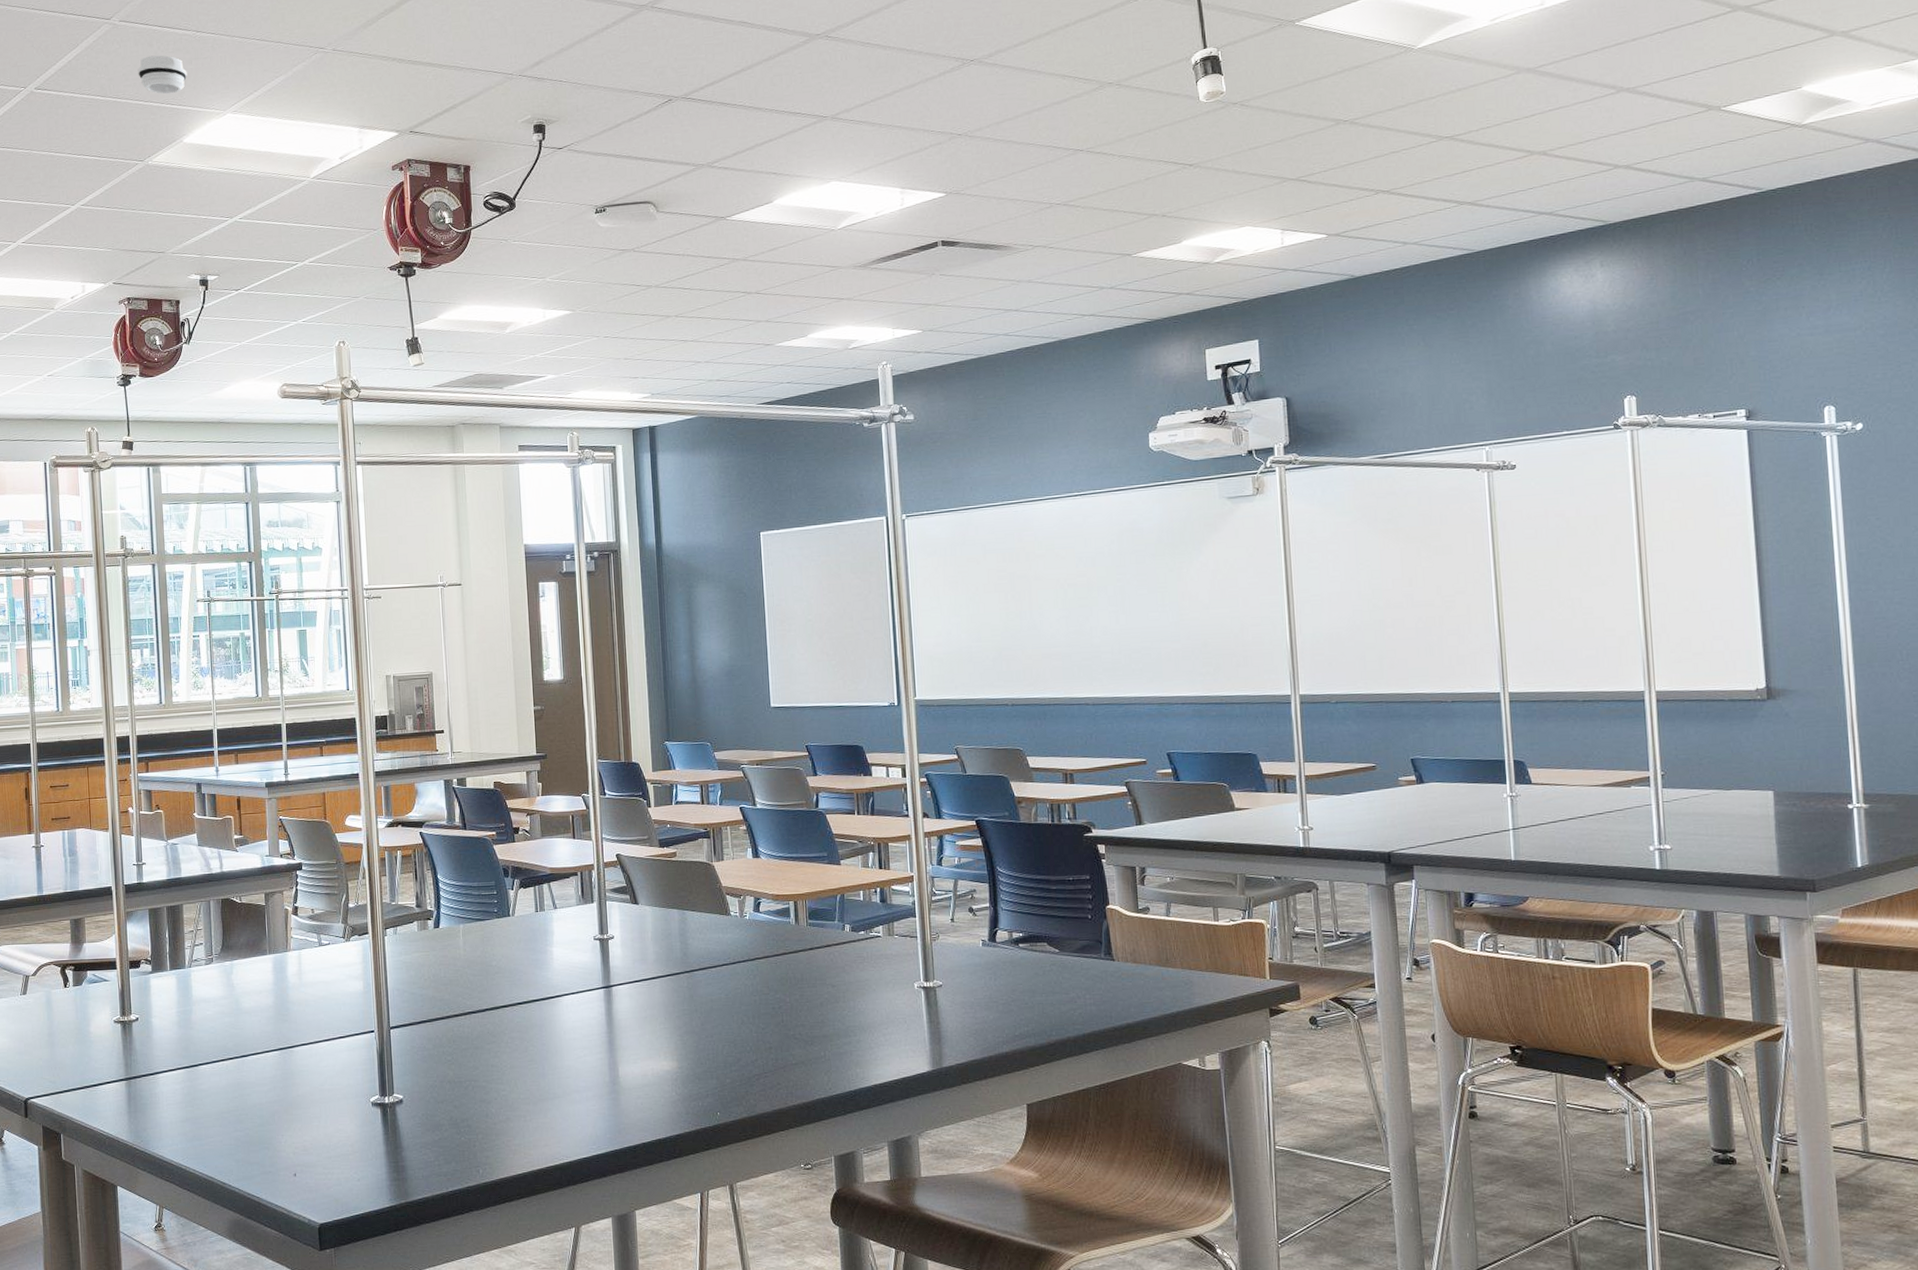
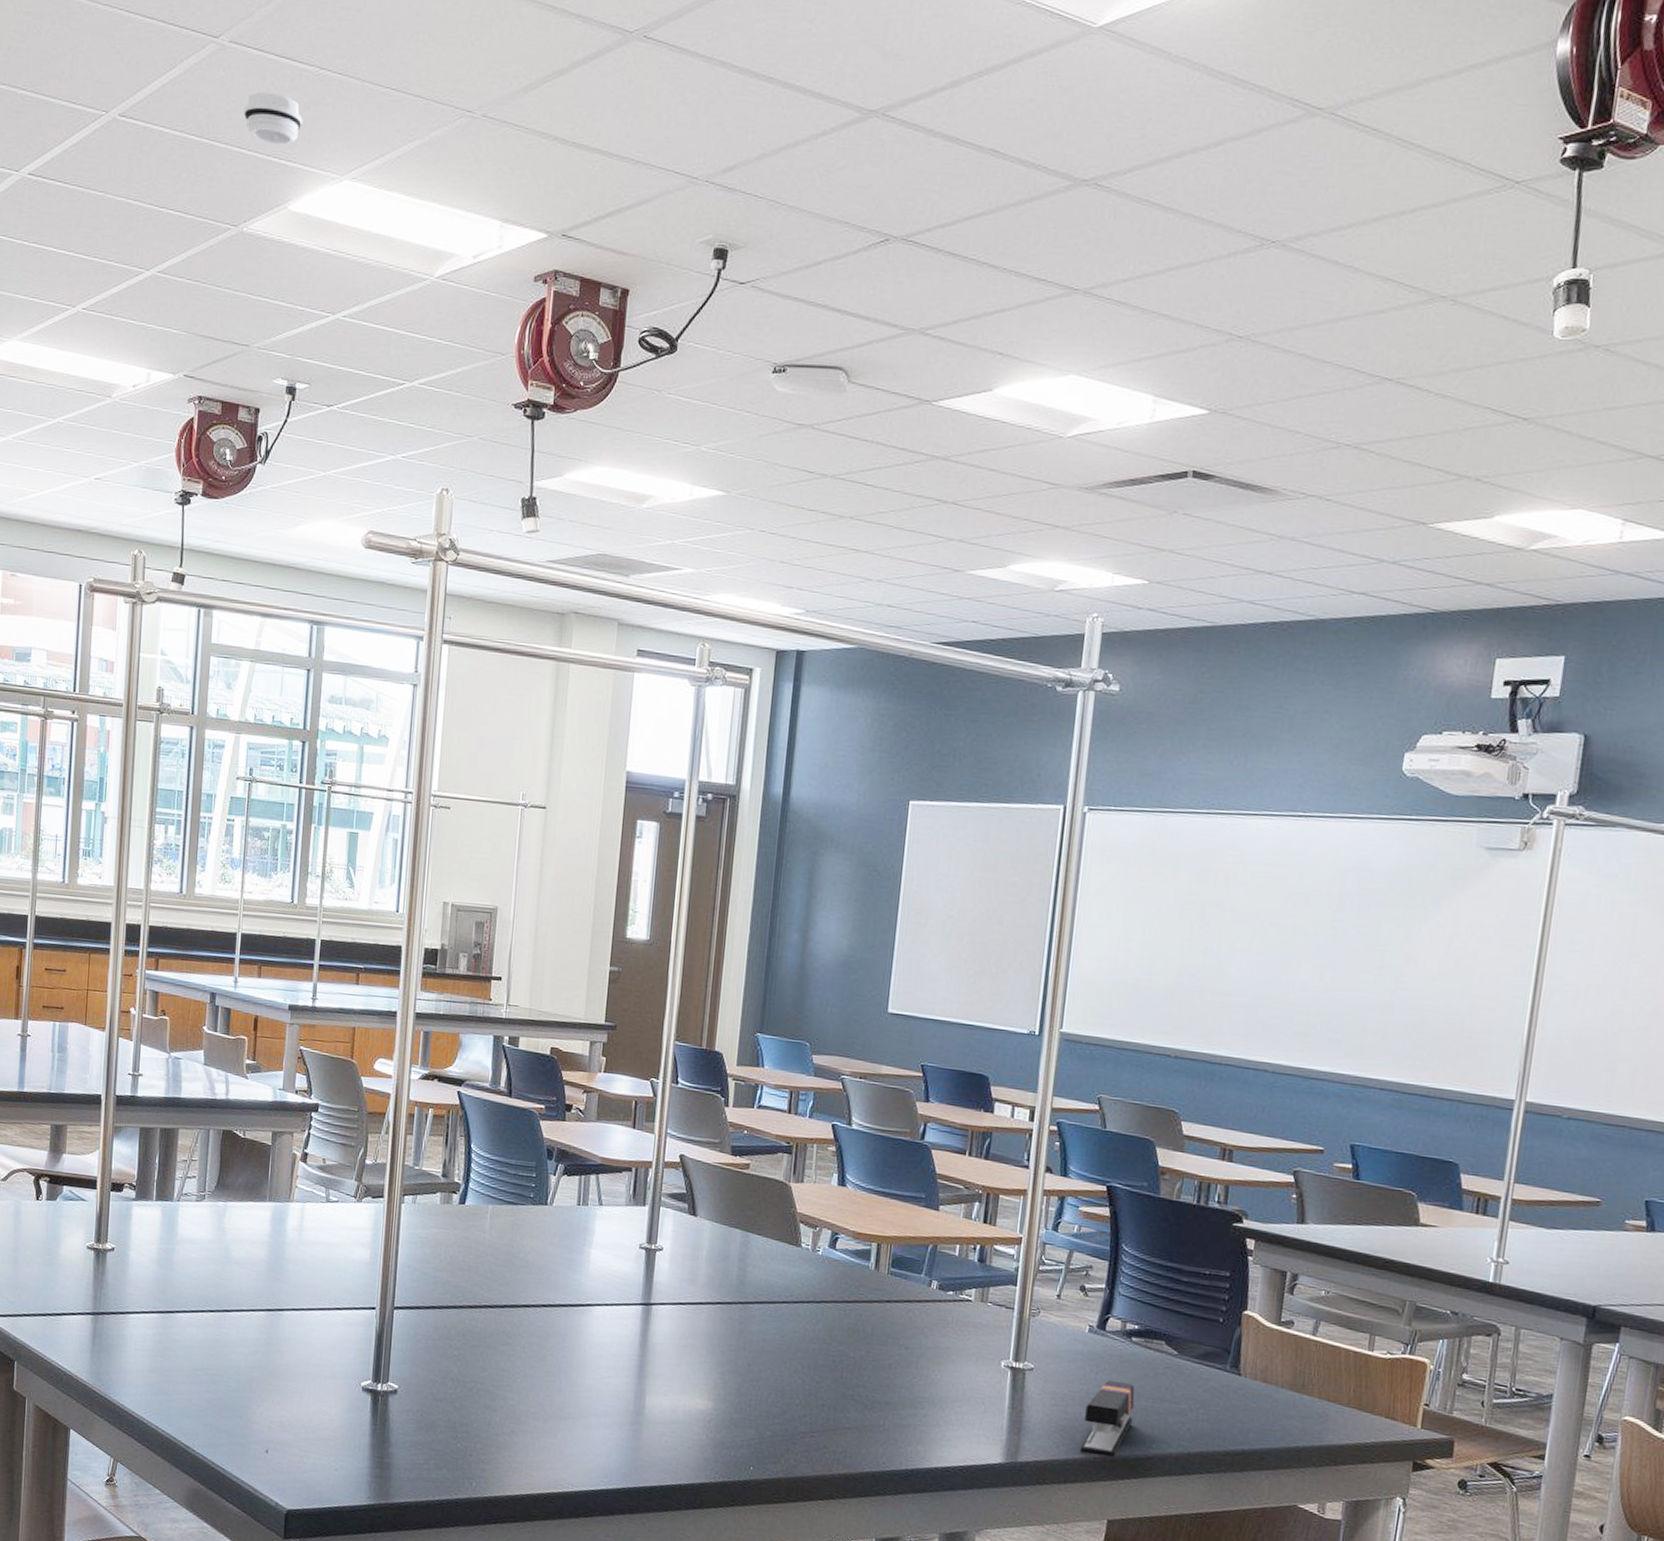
stapler: none [991,984,1033,1050] -> present [1079,1381,1135,1458]

